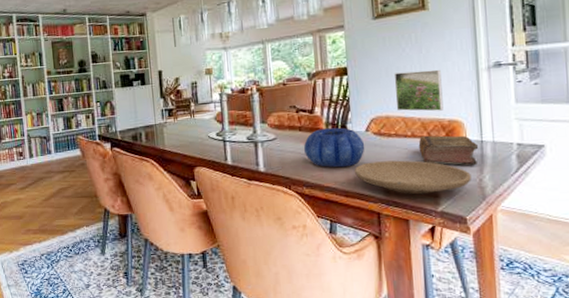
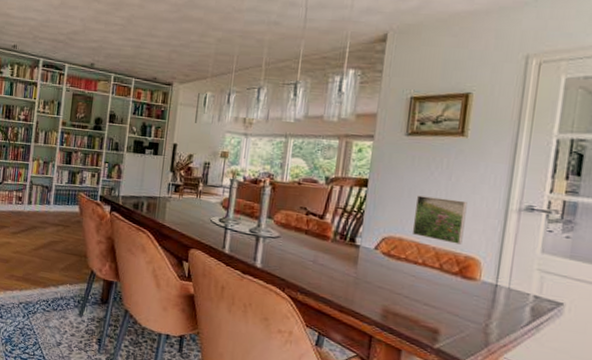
decorative bowl: present [304,127,365,168] -> none [306,236,371,282]
plate: present [355,160,471,195] -> none [354,281,478,329]
book: present [418,135,479,165] -> none [427,266,492,308]

